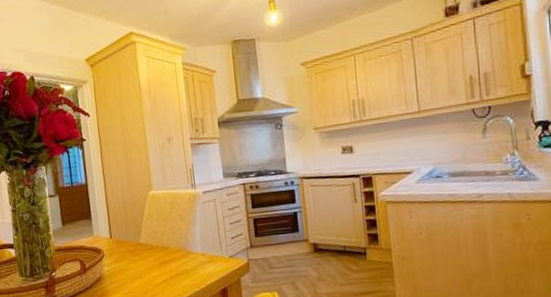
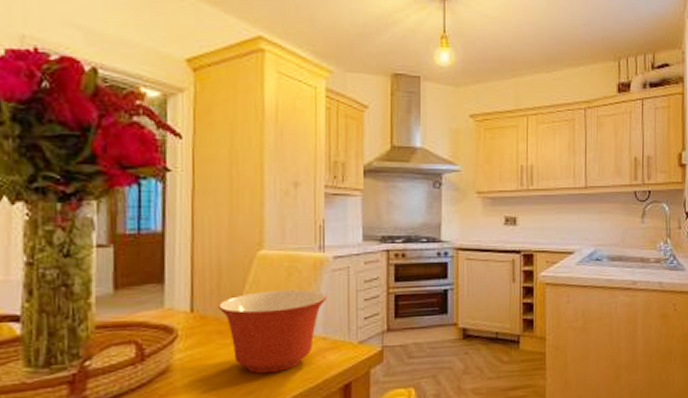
mixing bowl: none [127,218,202,281] -> present [219,289,327,374]

